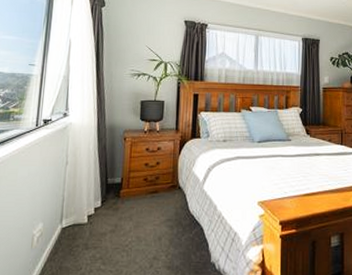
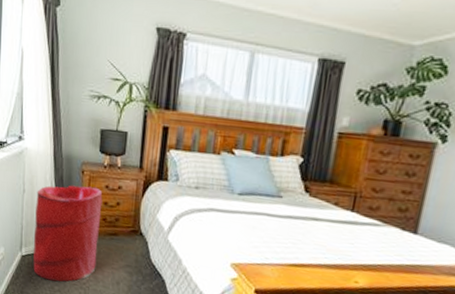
laundry hamper: none [73,151,144,249] -> present [33,185,103,282]

